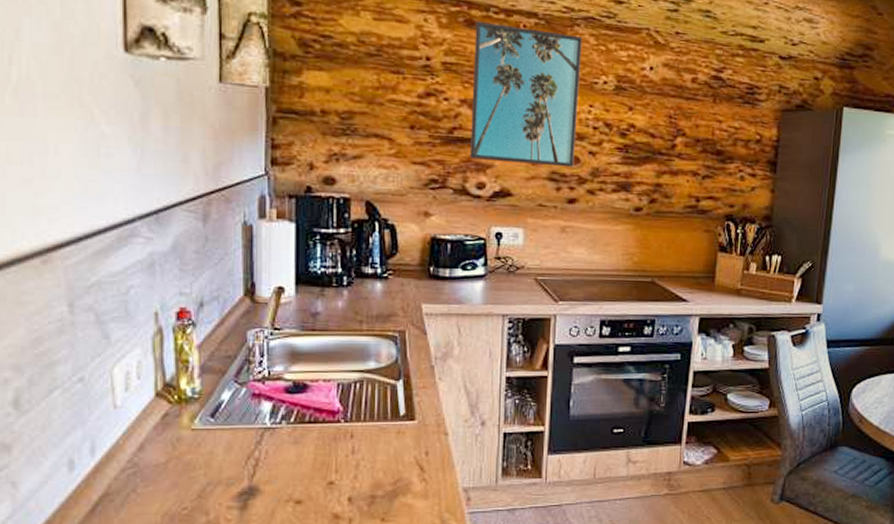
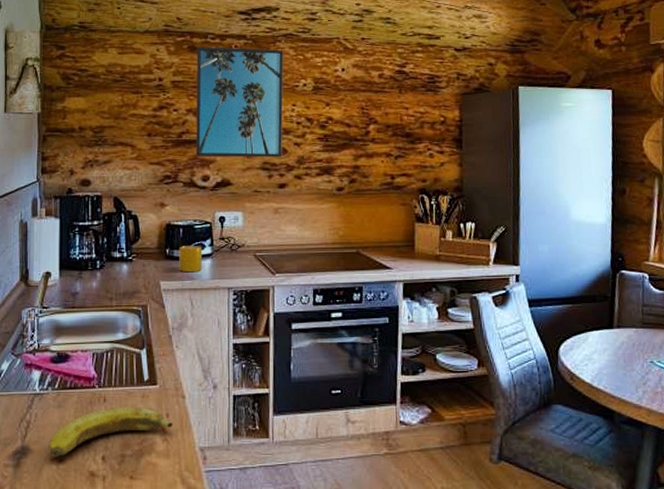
banana: none [282,443,434,499] -> present [48,406,173,458]
cup: none [445,264,473,296] -> present [179,246,202,273]

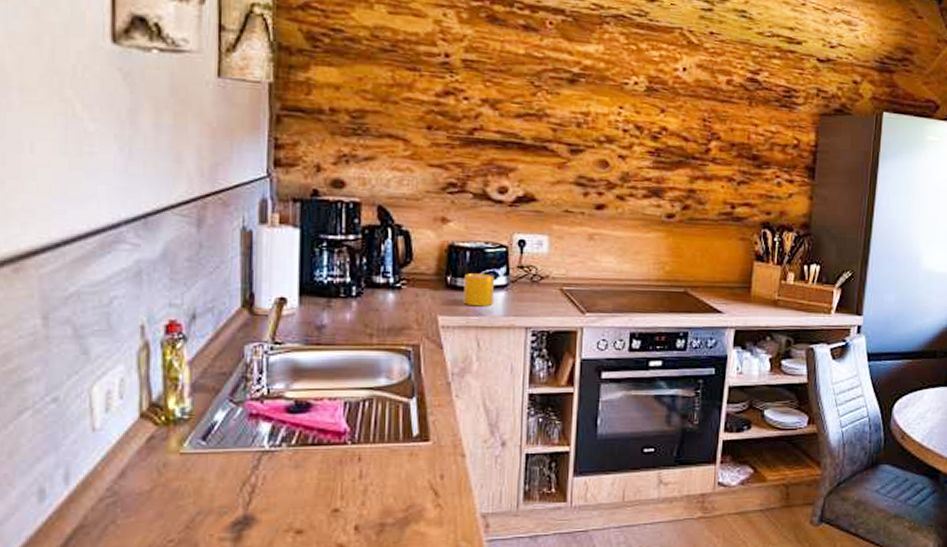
banana: present [48,406,173,458] -> none [281,466,449,529]
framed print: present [196,46,284,158] -> none [492,16,612,172]

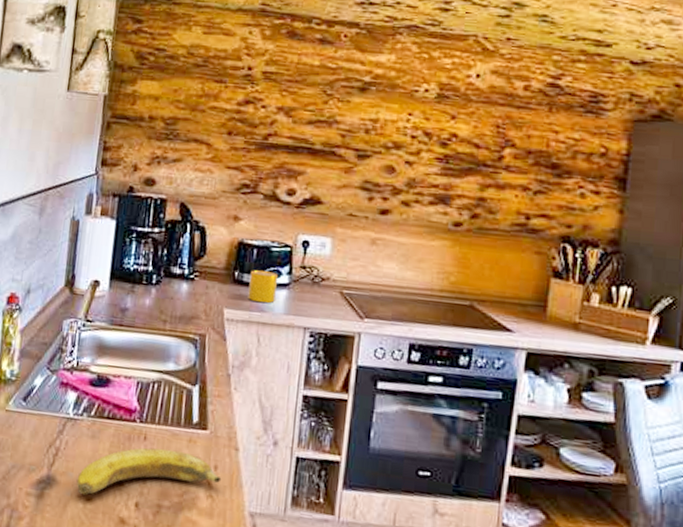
banana: none [281,466,449,529] -> present [76,447,222,495]

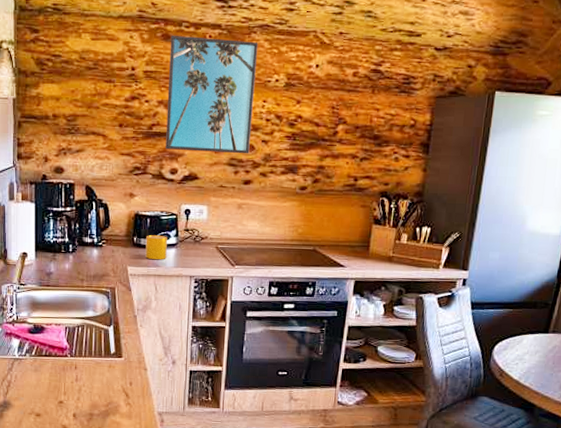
banana: present [76,447,222,495] -> none [27,374,136,413]
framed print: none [283,32,405,177] -> present [166,35,258,154]

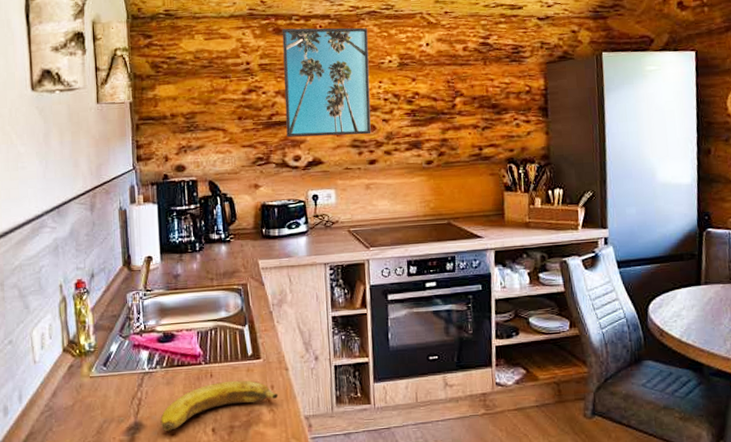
banana: none [27,374,136,413] -> present [160,380,279,432]
cup: present [145,235,167,260] -> none [275,224,298,251]

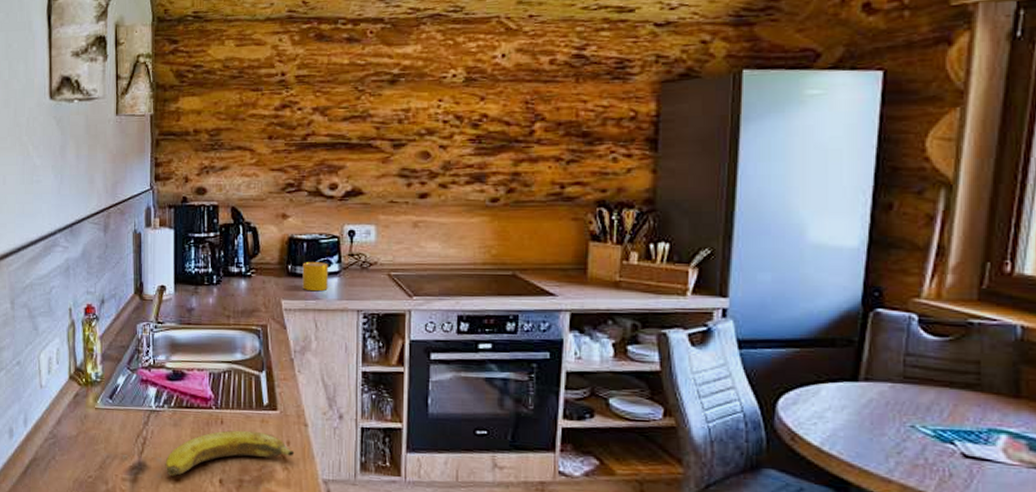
cup: none [275,224,298,251] -> present [302,262,328,292]
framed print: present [282,27,371,137] -> none [323,33,429,163]

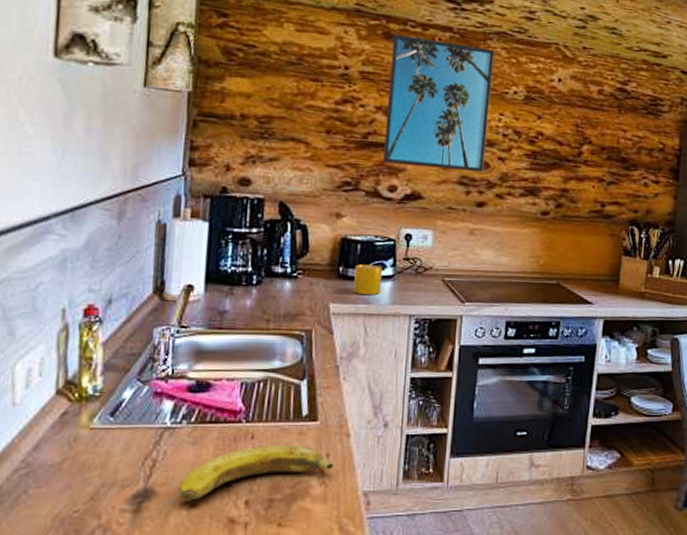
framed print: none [323,33,429,163] -> present [383,34,495,172]

